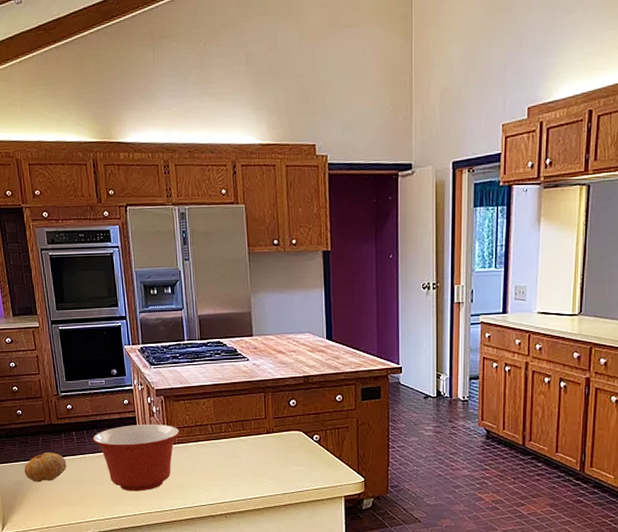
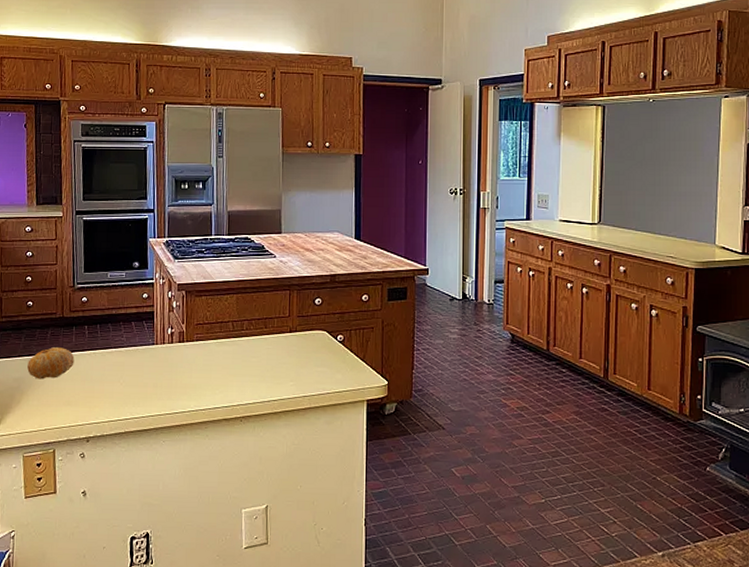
mixing bowl: present [92,424,180,491] -> none [106,319,199,391]

